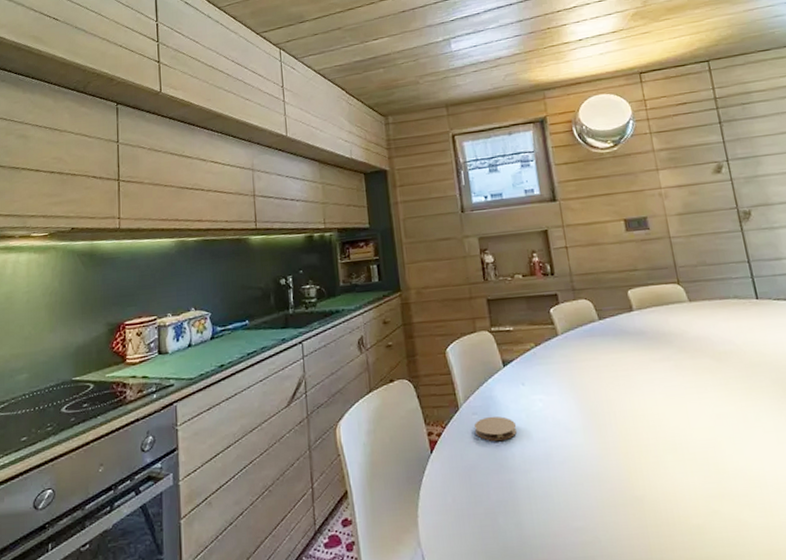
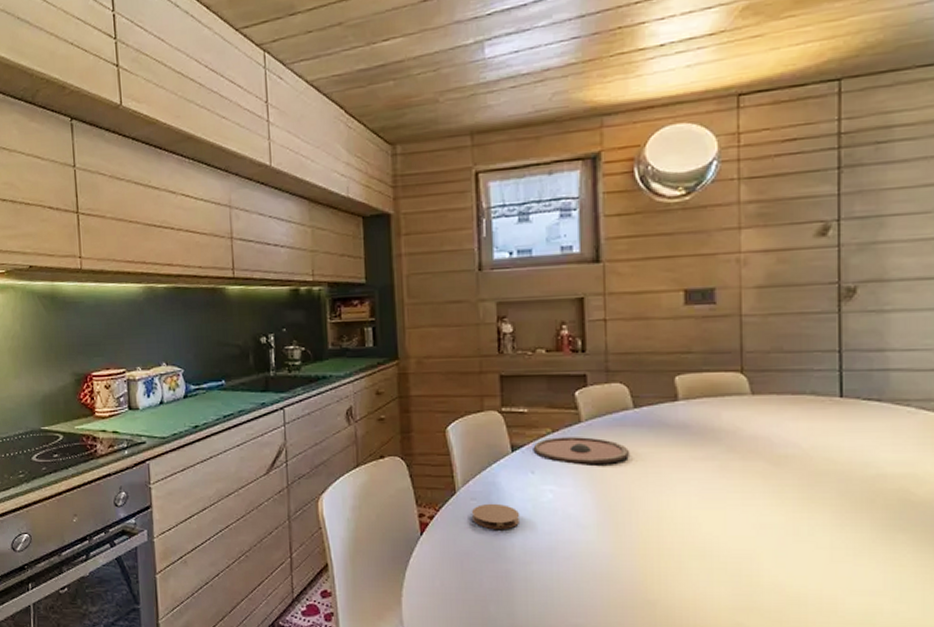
plate: none [521,348,602,374] -> present [533,437,631,465]

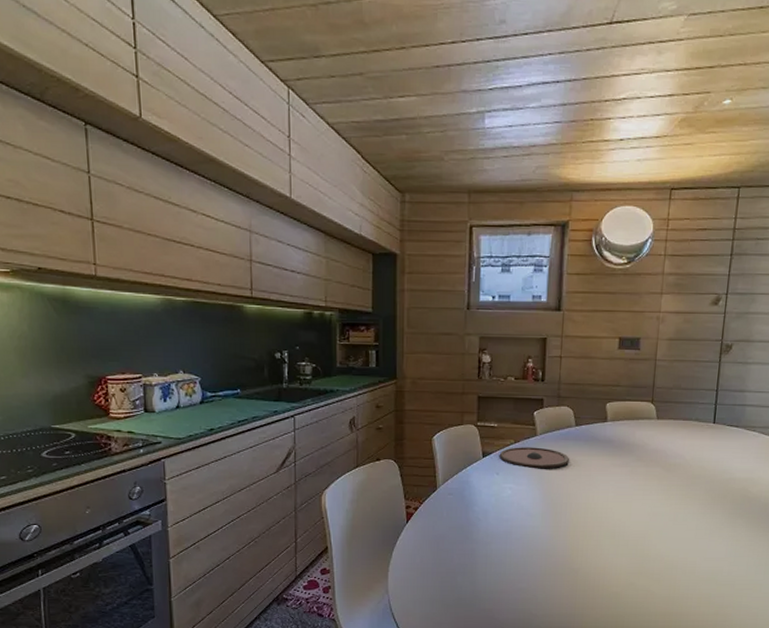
coaster: present [472,503,519,529] -> none [449,497,485,517]

